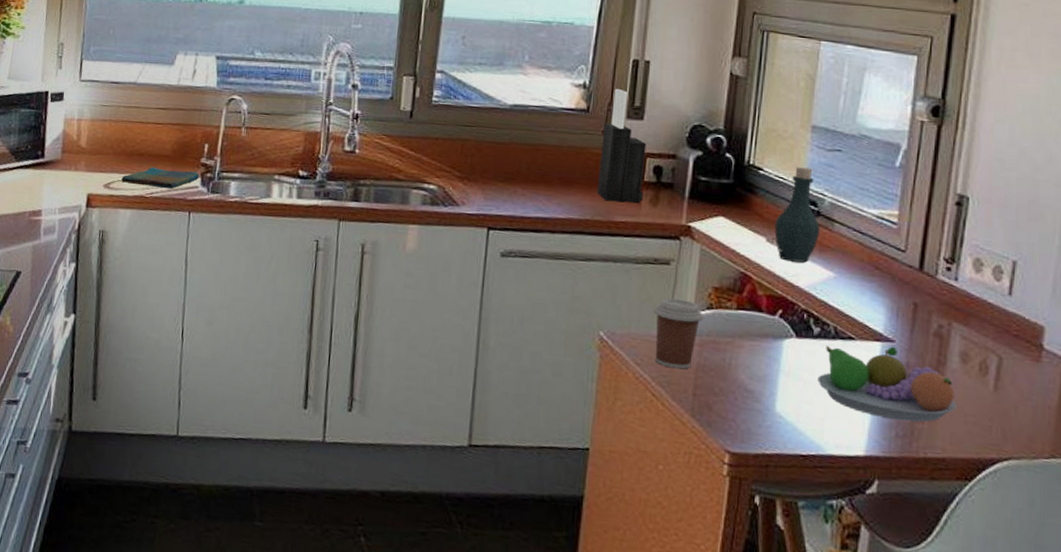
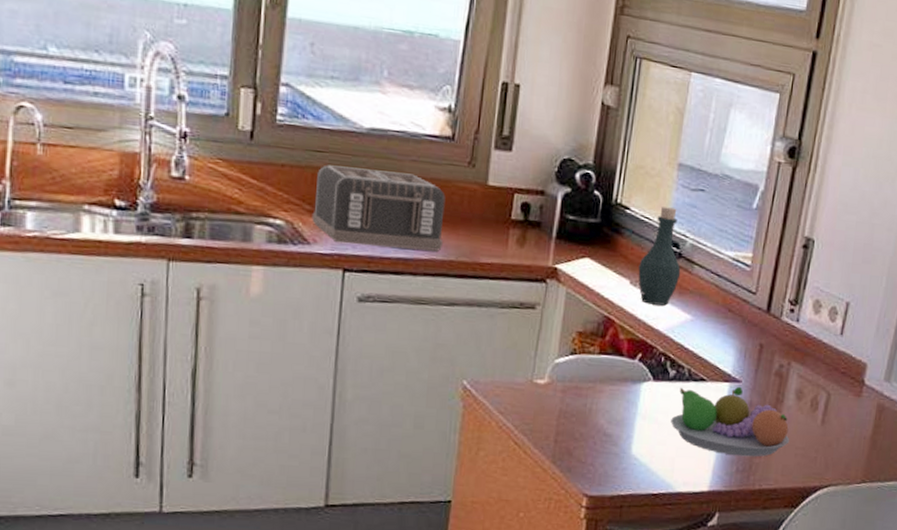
toaster: none [461,137,581,211] -> present [312,165,446,251]
knife block: present [596,88,647,204] -> none [461,114,515,244]
coffee cup: present [653,298,703,370] -> none [517,344,567,417]

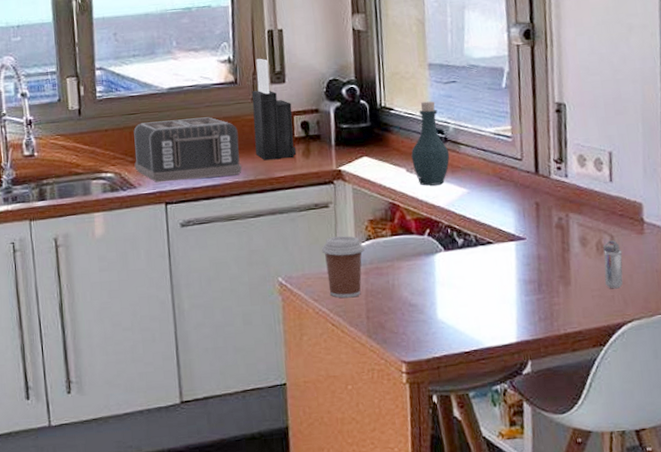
knife block: none [461,114,515,244] -> present [252,58,297,161]
coffee cup: none [517,344,567,417] -> present [321,235,365,299]
fruit bowl: present [671,386,790,457] -> none [468,243,584,307]
shaker: none [811,398,835,450] -> present [603,240,623,289]

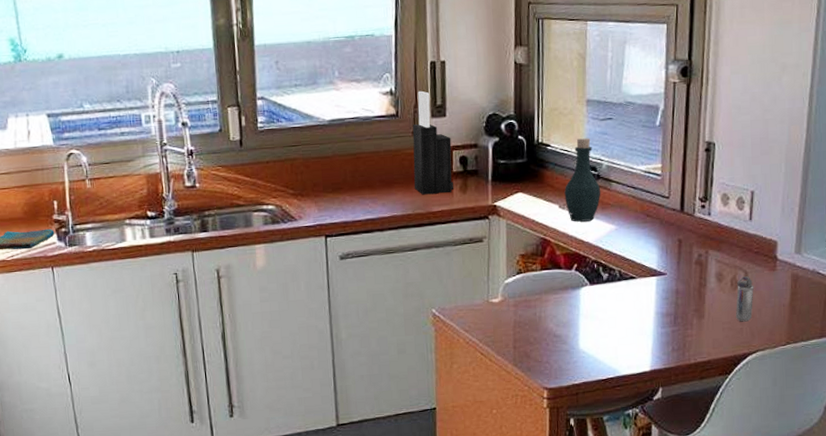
toaster: present [133,117,242,183] -> none [295,150,400,216]
coffee cup: present [321,235,365,299] -> none [473,269,515,329]

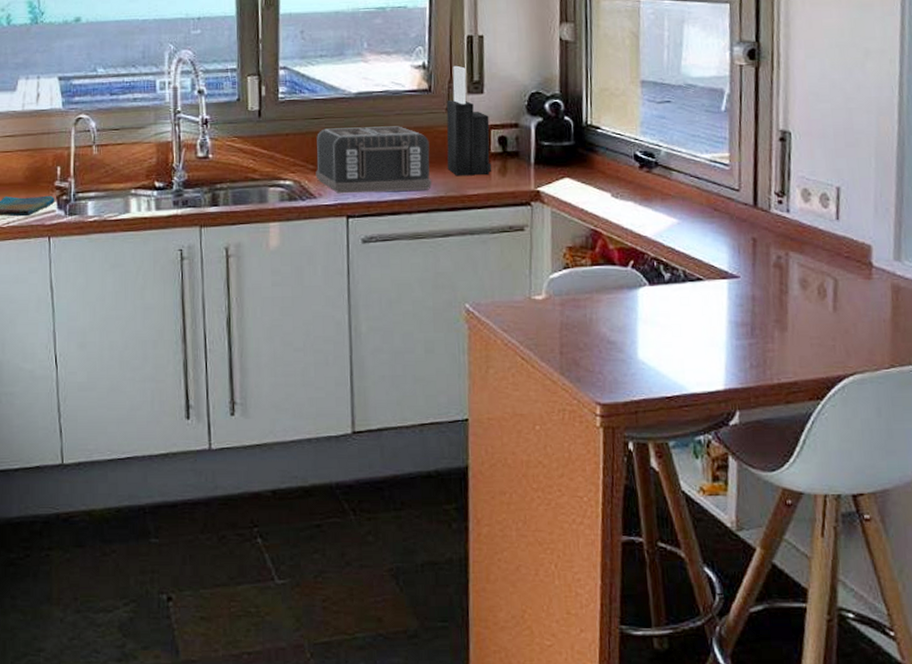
toaster: none [295,150,400,216] -> present [315,126,431,194]
bottle: present [564,138,601,222] -> none [617,121,660,213]
shaker: present [736,276,754,322] -> none [825,284,847,338]

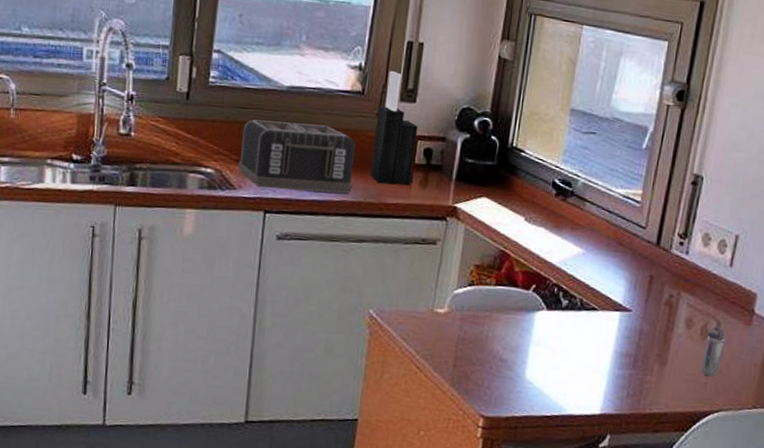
shaker: none [825,284,847,338] -> present [701,326,725,377]

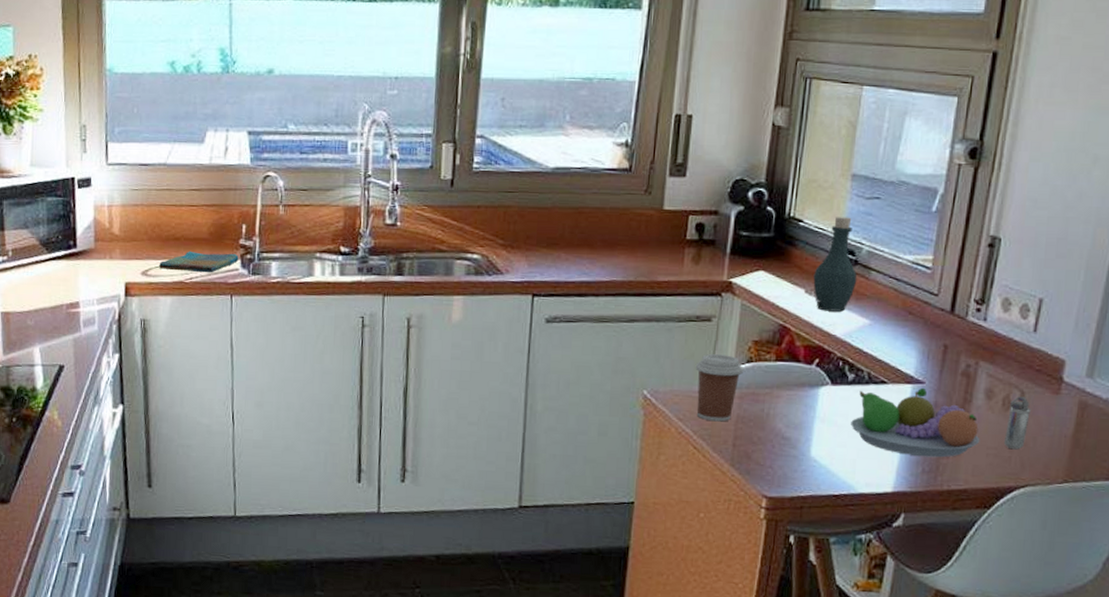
toaster: present [238,119,356,194] -> none [504,203,624,273]
knife block: present [369,70,418,186] -> none [639,145,689,263]
coffee cup: none [419,276,465,343] -> present [695,354,743,422]
bottle: none [532,149,573,240] -> present [813,217,858,312]
fruit bowl: none [563,315,680,383] -> present [851,387,980,458]

